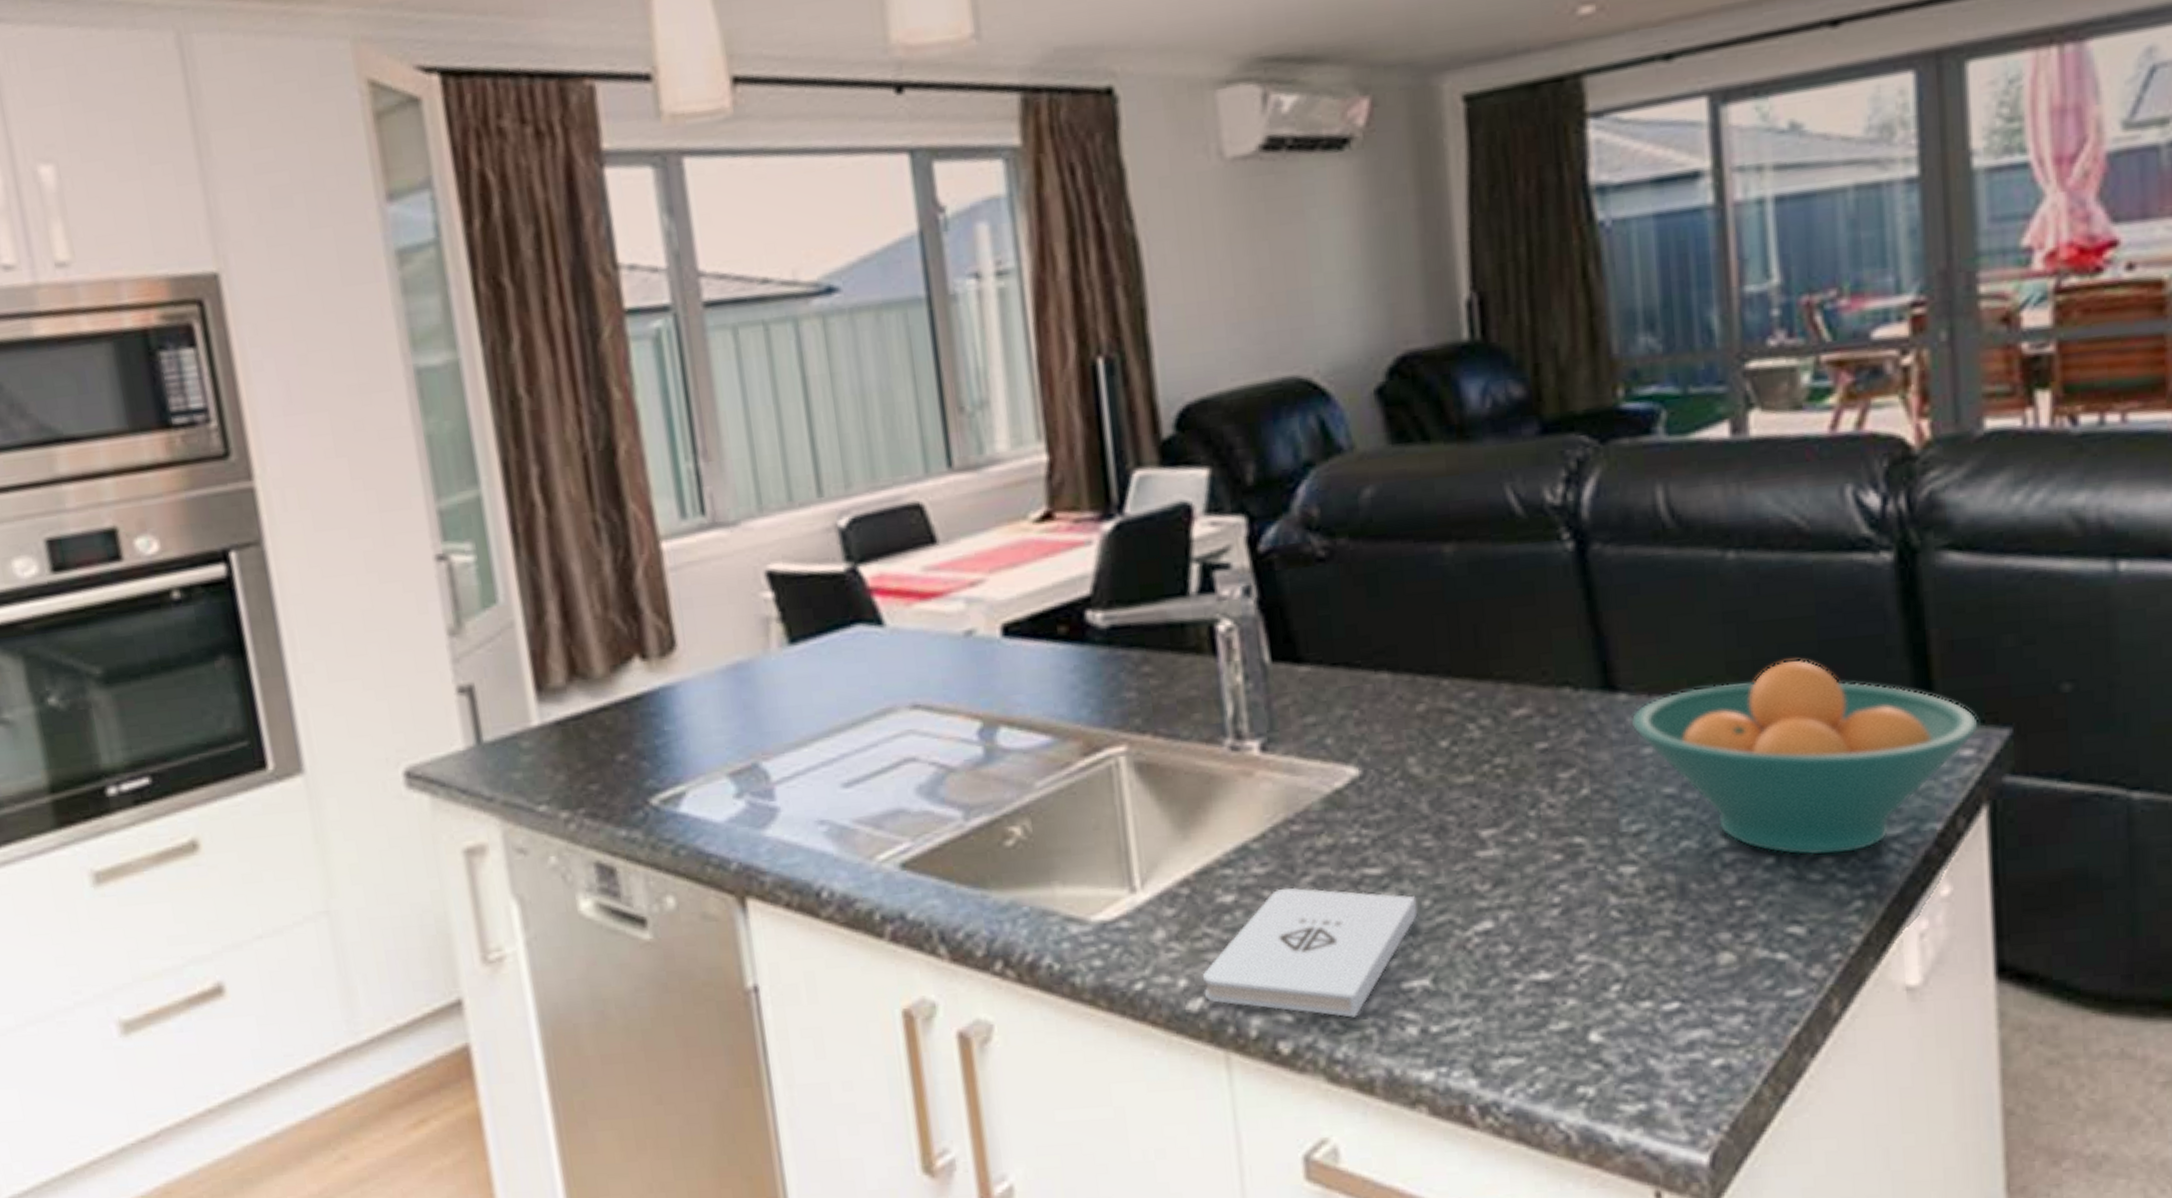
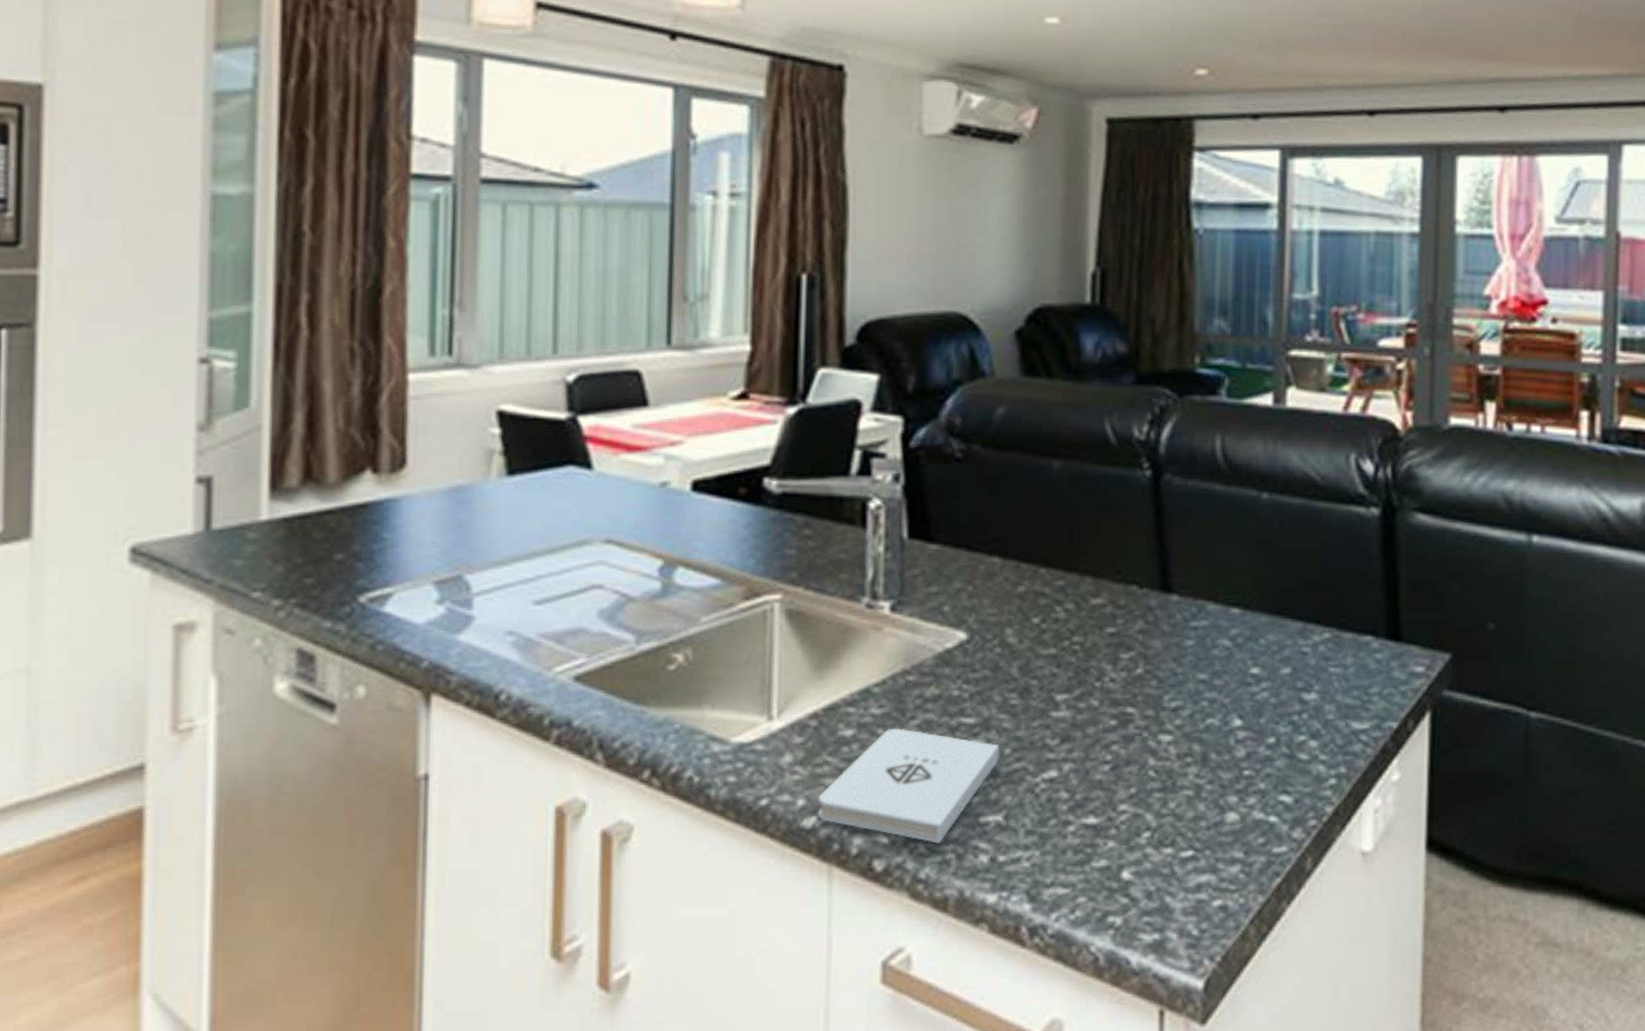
fruit bowl: present [1630,659,1979,856] -> none [1179,583,1429,739]

